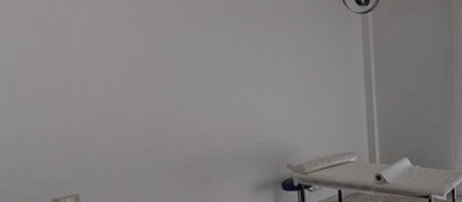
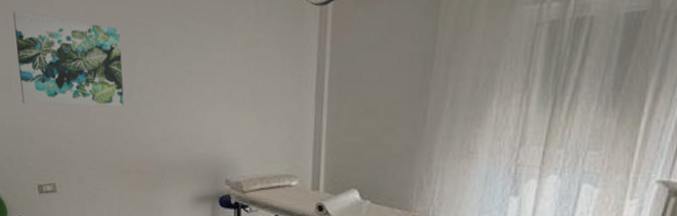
wall art: none [20,13,170,111] -> present [13,10,124,107]

